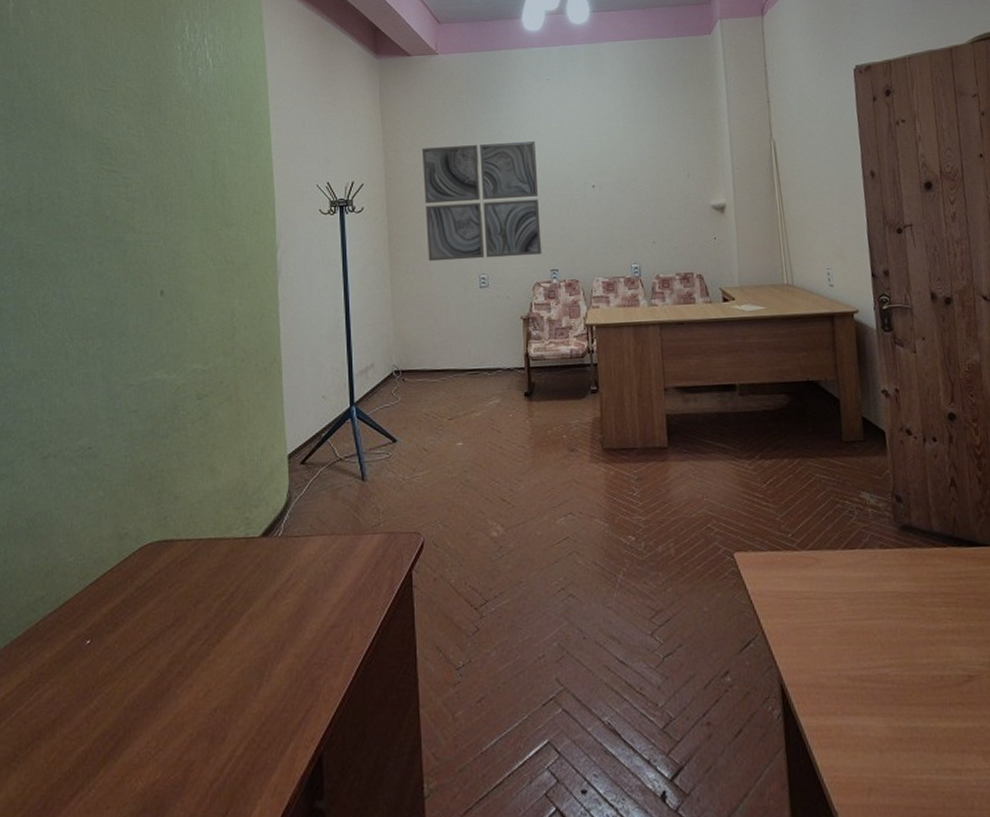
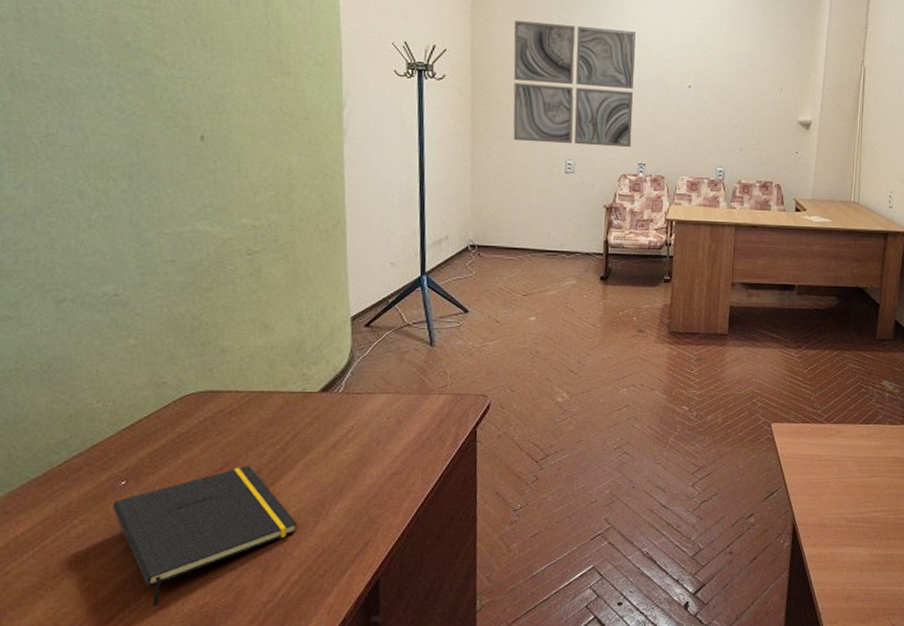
notepad: none [78,620,242,784] -> present [112,465,298,607]

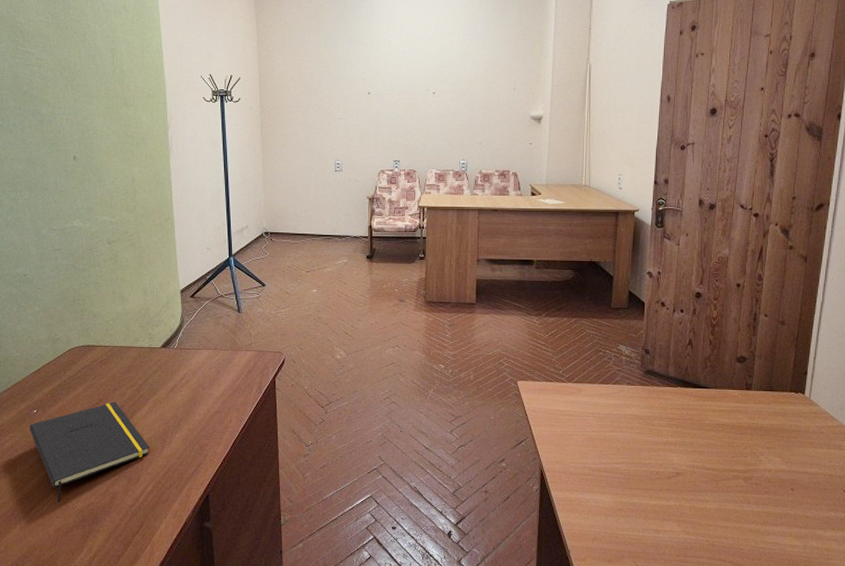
wall art: present [513,20,636,148] -> none [290,50,388,148]

